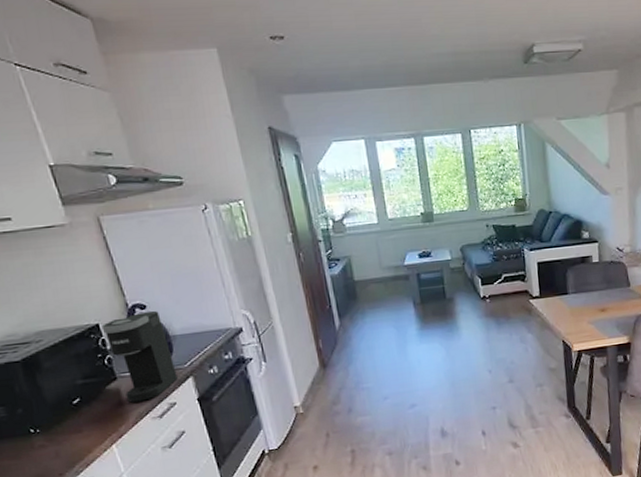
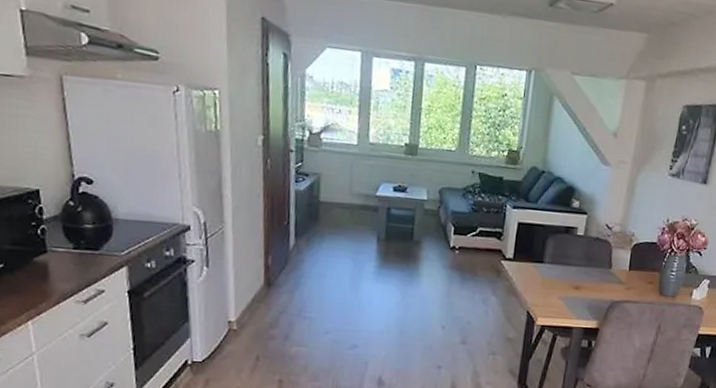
coffee maker: present [101,310,178,403] -> none [41,187,112,282]

